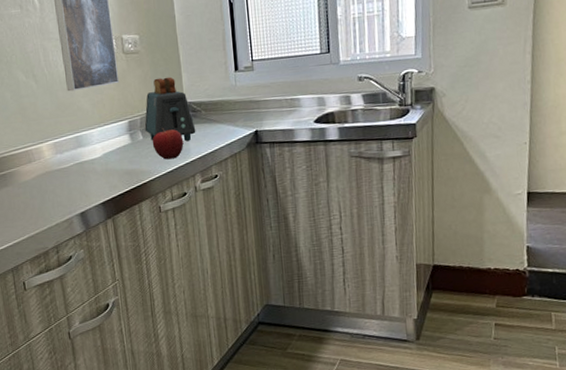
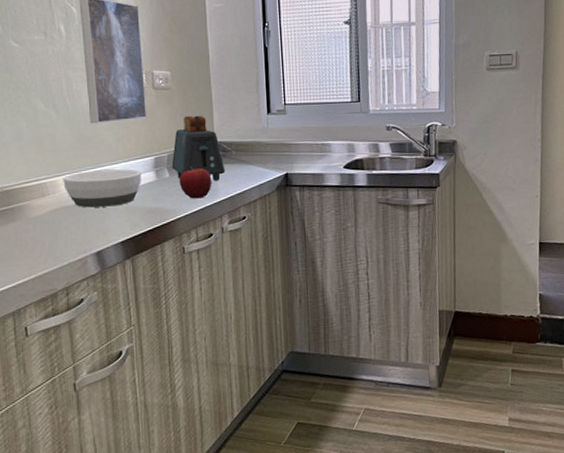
bowl: none [46,133,117,172] -> present [63,169,142,208]

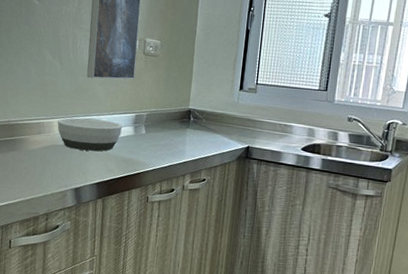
toaster: present [171,115,225,181] -> none [148,82,195,144]
fruit: present [179,166,212,199] -> none [152,127,182,157]

